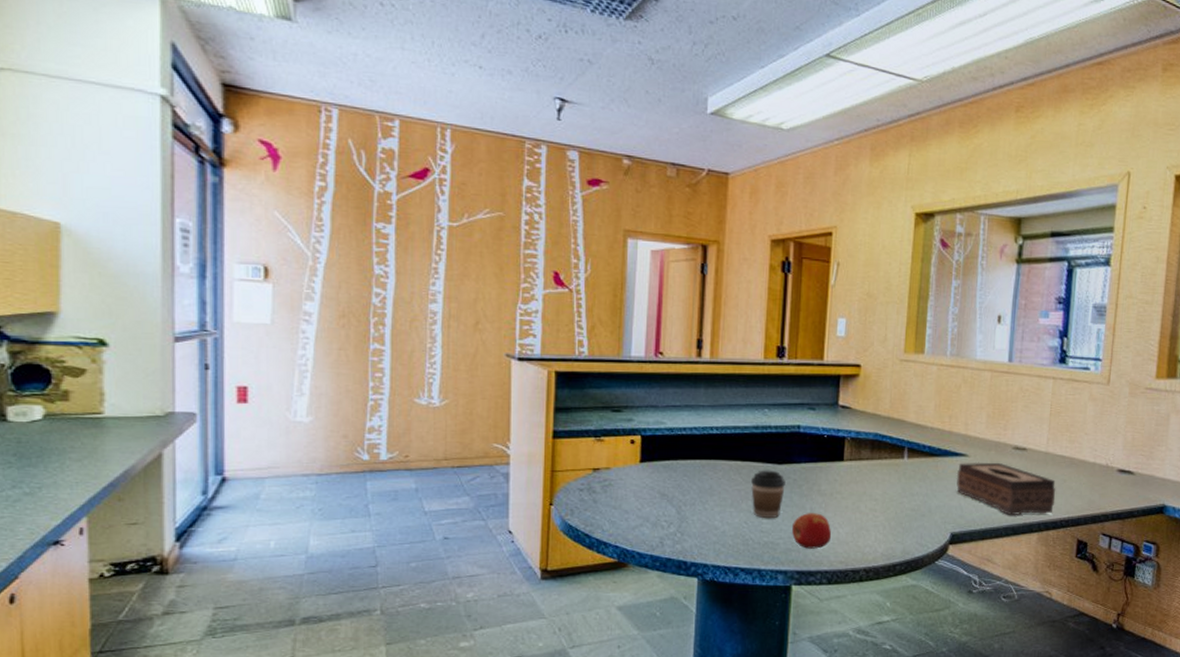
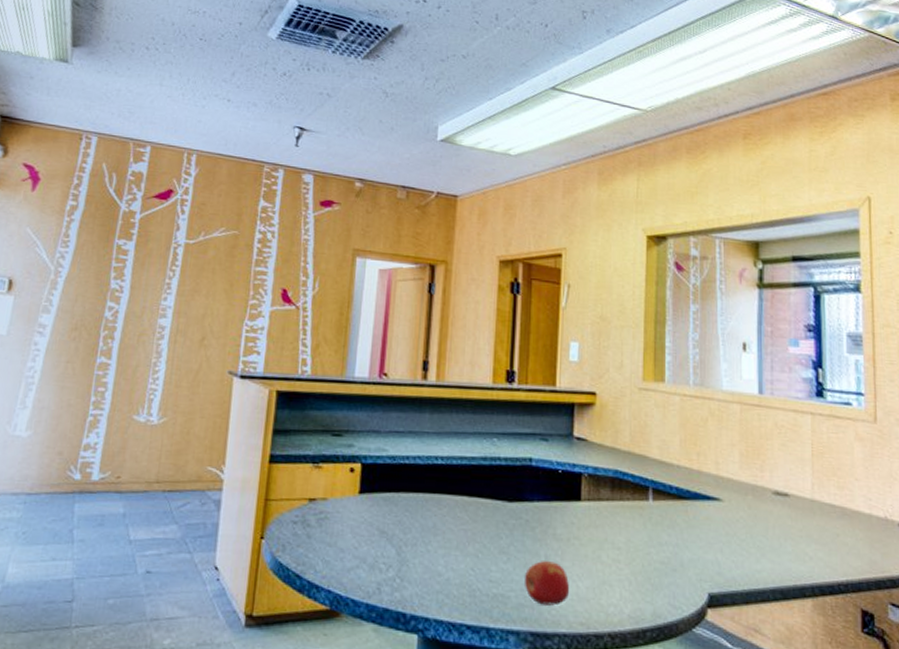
coffee cup: present [750,470,786,518] -> none [478,507,517,565]
tissue box: present [956,462,1056,515] -> none [710,508,829,575]

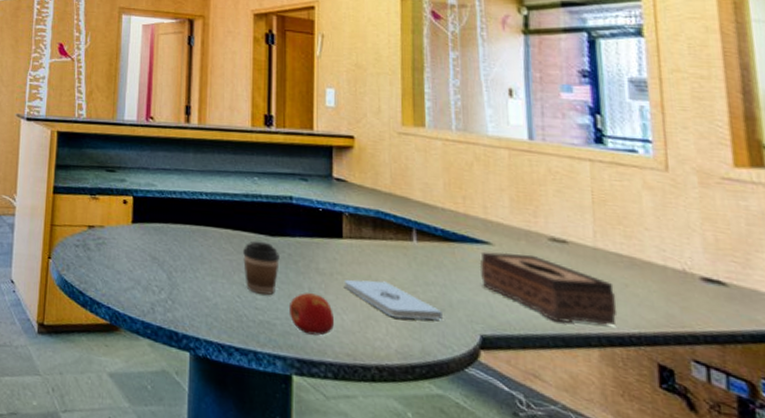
coffee cup: none [478,507,517,565] -> present [242,241,280,295]
notepad: none [581,543,674,582] -> present [345,279,443,320]
tissue box: none [710,508,829,575] -> present [479,251,618,326]

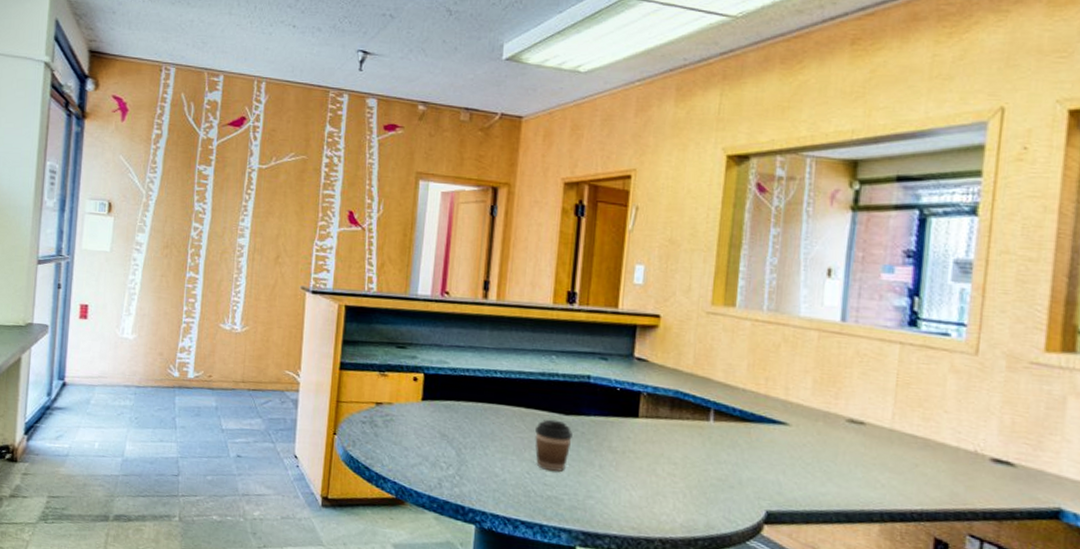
apple: present [290,293,335,336] -> none [578,470,623,510]
notepad: present [345,279,443,320] -> none [636,457,731,497]
tissue box: present [479,251,618,326] -> none [773,432,905,503]

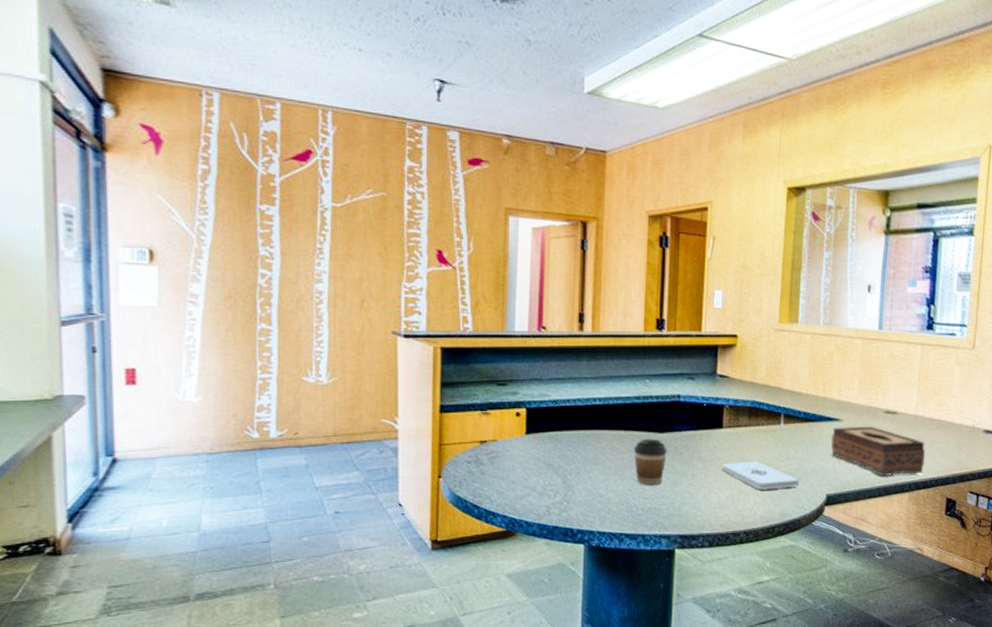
notepad: none [636,457,731,497] -> present [722,461,799,490]
tissue box: none [773,432,905,503] -> present [830,426,926,476]

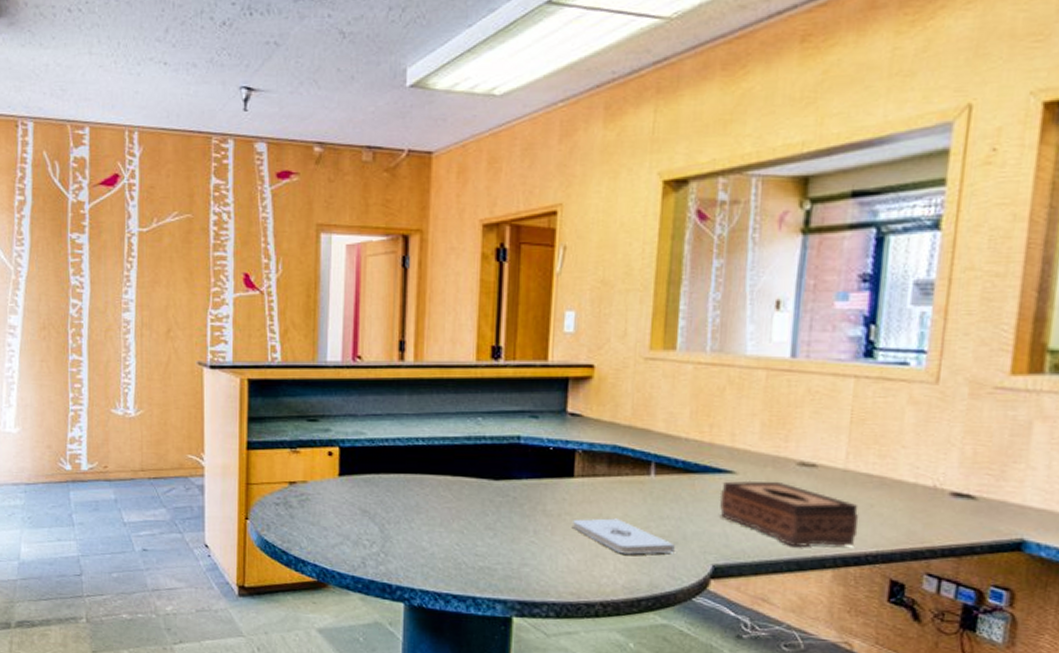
coffee cup: present [633,438,667,485] -> none [462,486,504,540]

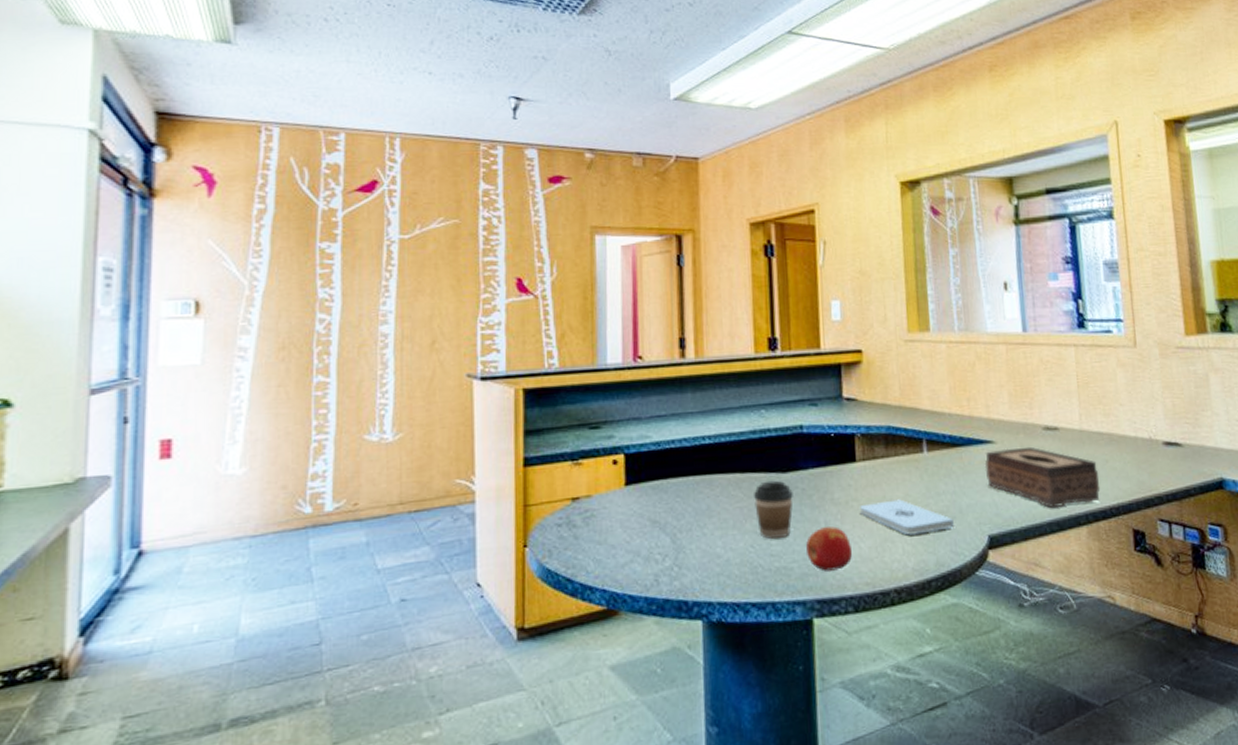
coffee cup: none [462,486,504,540] -> present [753,480,793,539]
apple: none [512,536,560,577] -> present [806,526,853,571]

